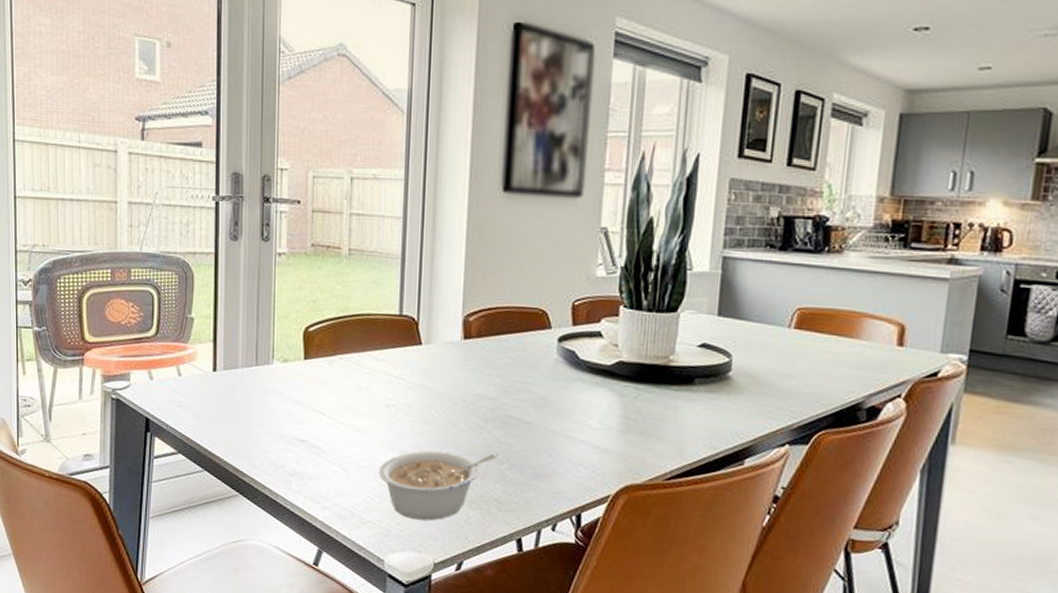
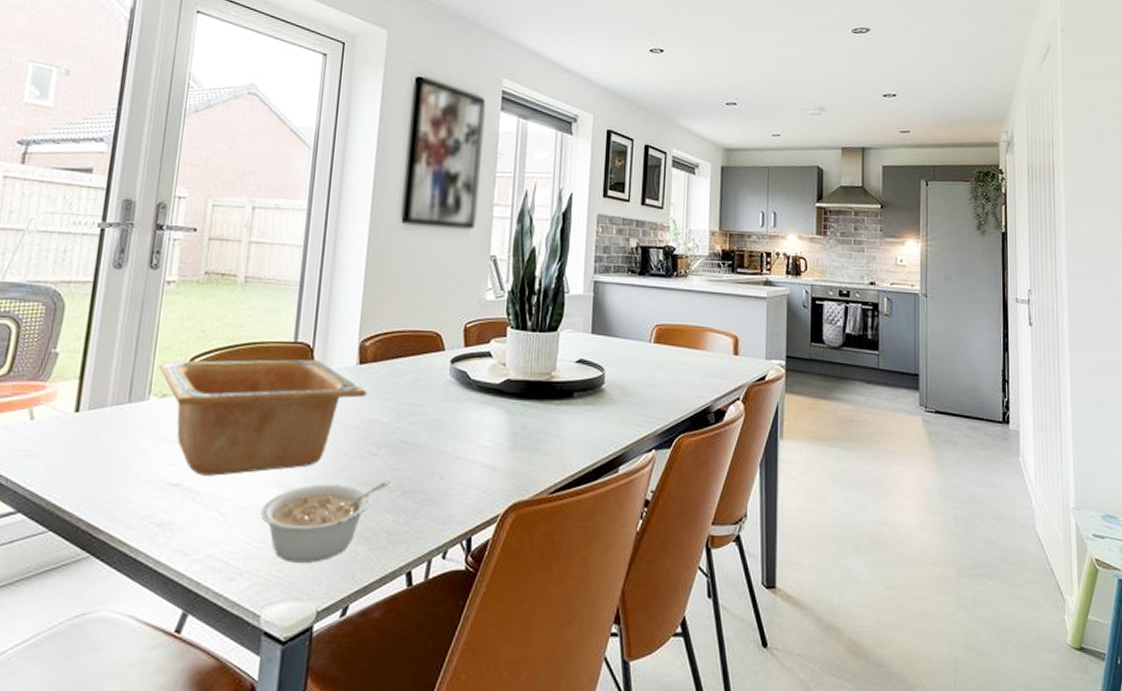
serving bowl: none [279,329,473,436] -> present [159,359,368,476]

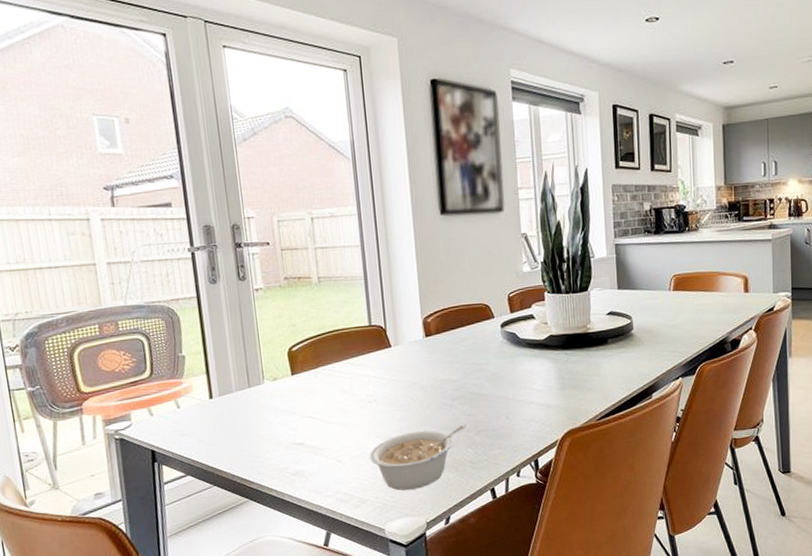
serving bowl: present [159,359,368,476] -> none [265,337,437,435]

